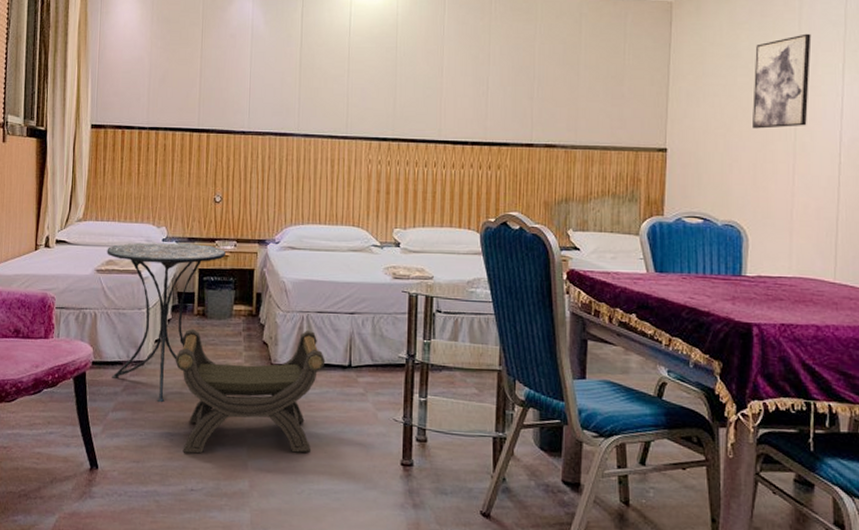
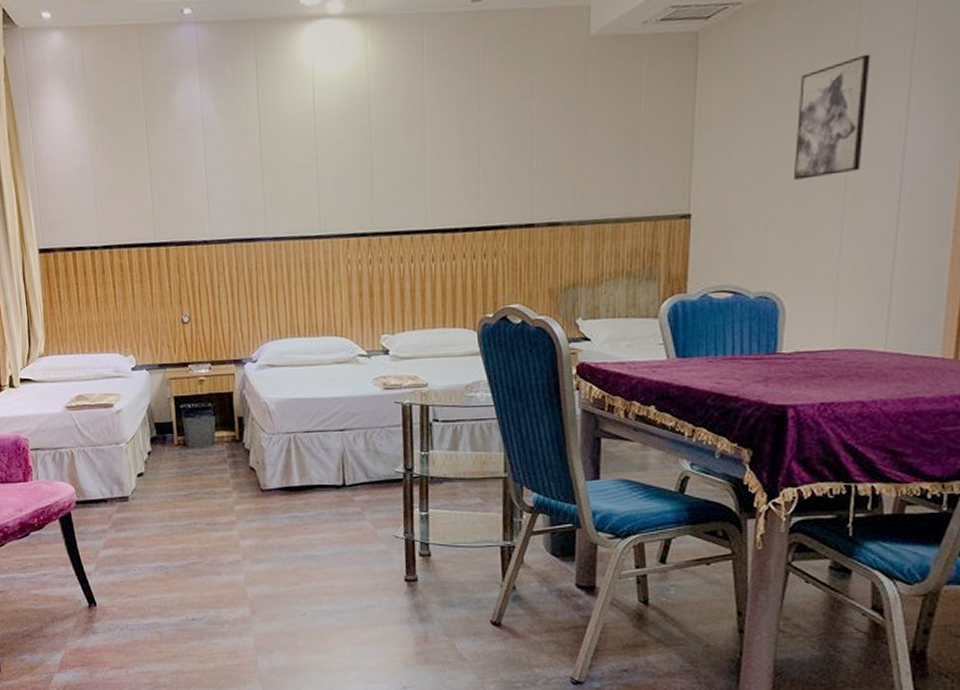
side table: present [107,242,225,403] -> none [74,370,201,537]
stool: present [175,328,326,454] -> none [160,451,318,586]

